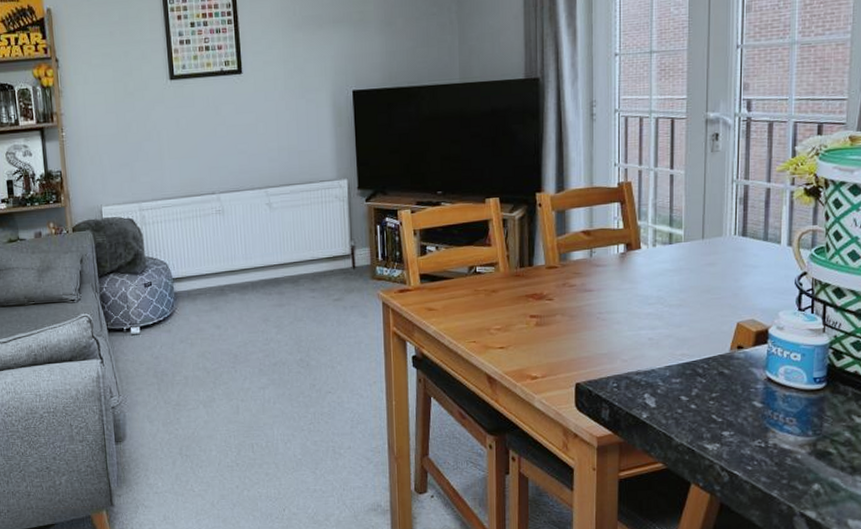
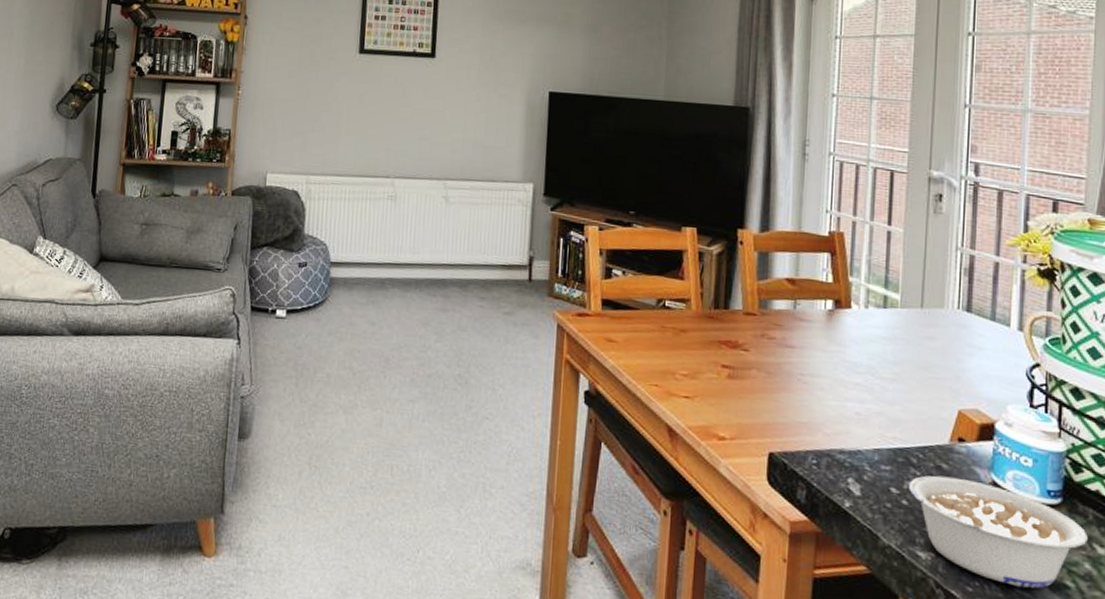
legume: none [696,379,849,460] -> present [909,475,1089,589]

